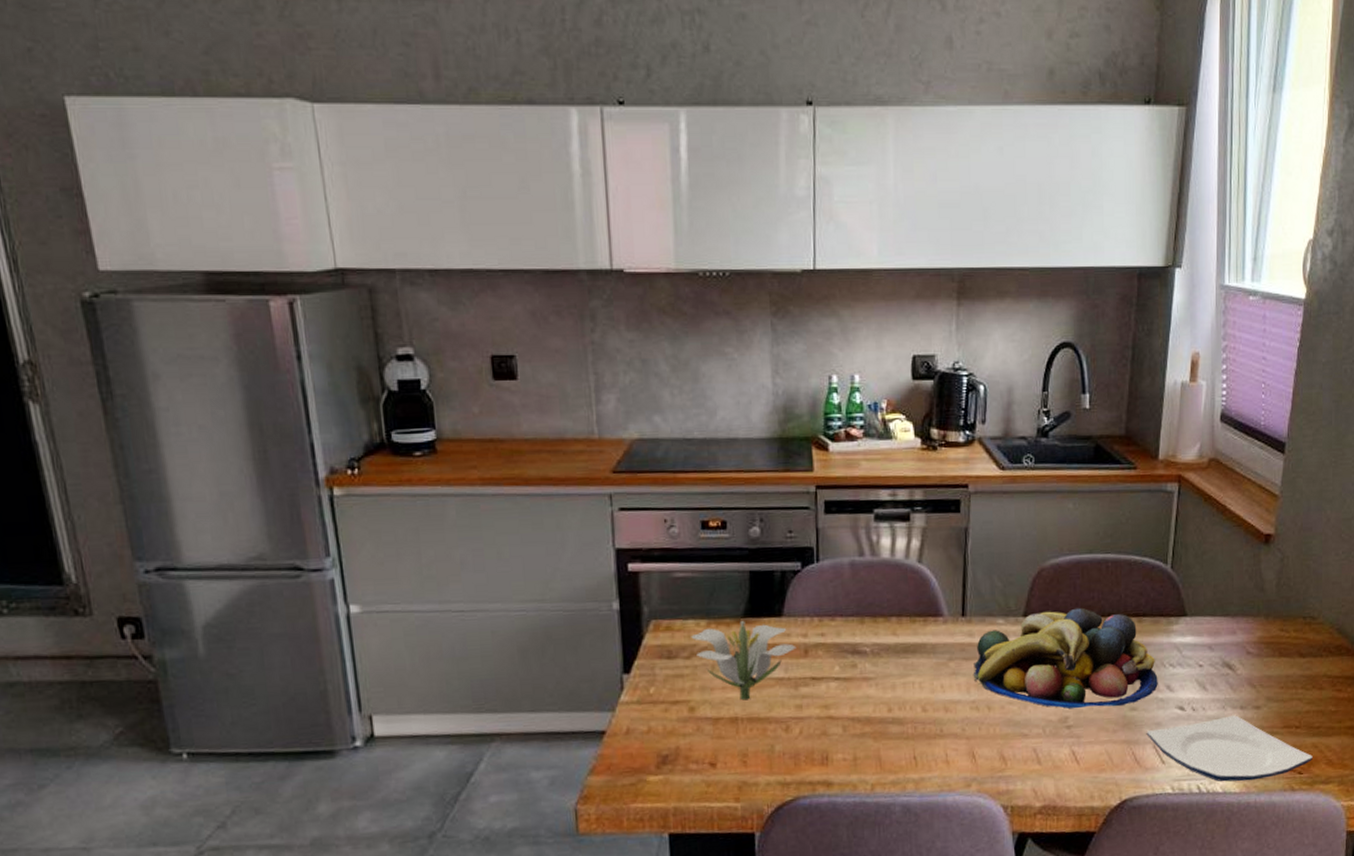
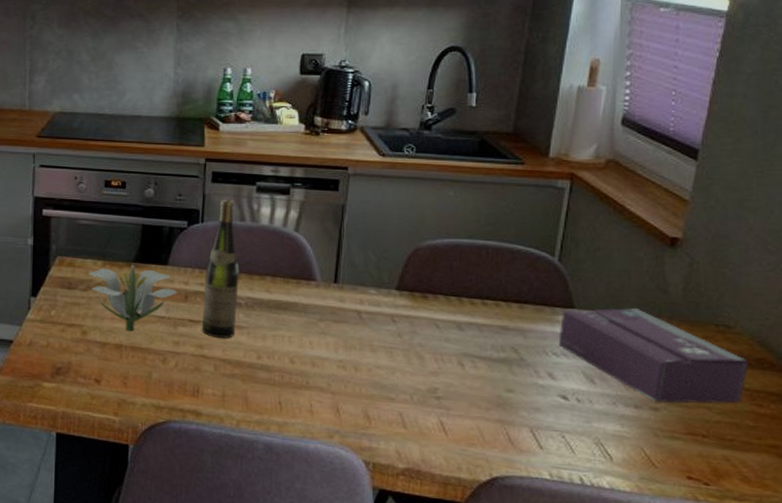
wine bottle: none [825,532,863,694] -> present [202,199,240,338]
fruit bowl: present [973,607,1158,709] -> none [342,287,539,386]
plate: present [1146,715,1313,782] -> none [523,412,723,483]
tissue box: none [1174,609,1329,700] -> present [558,308,748,403]

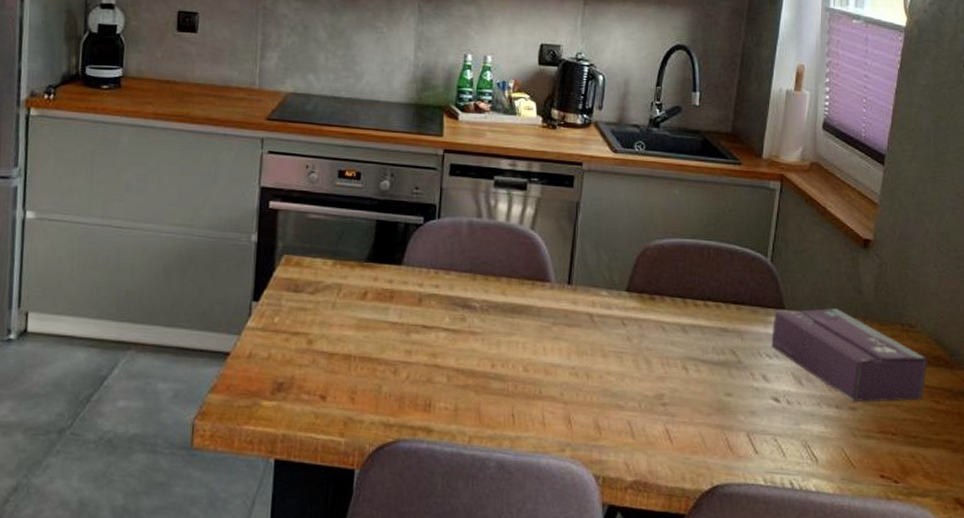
flower: present [89,265,178,332] -> none [317,265,412,340]
wine bottle: present [202,199,240,338] -> none [436,193,475,345]

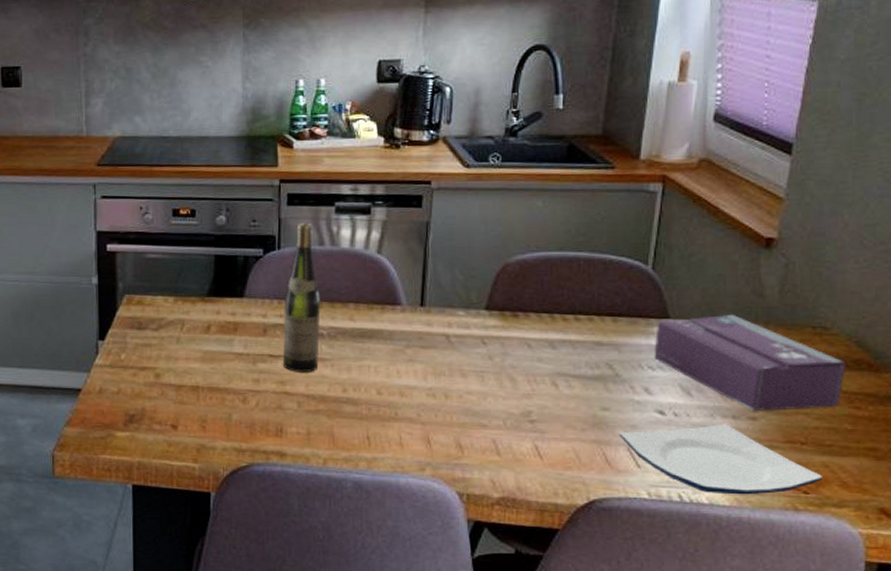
wine bottle: none [436,193,475,345] -> present [283,222,321,372]
plate: none [740,413,909,483] -> present [619,424,822,495]

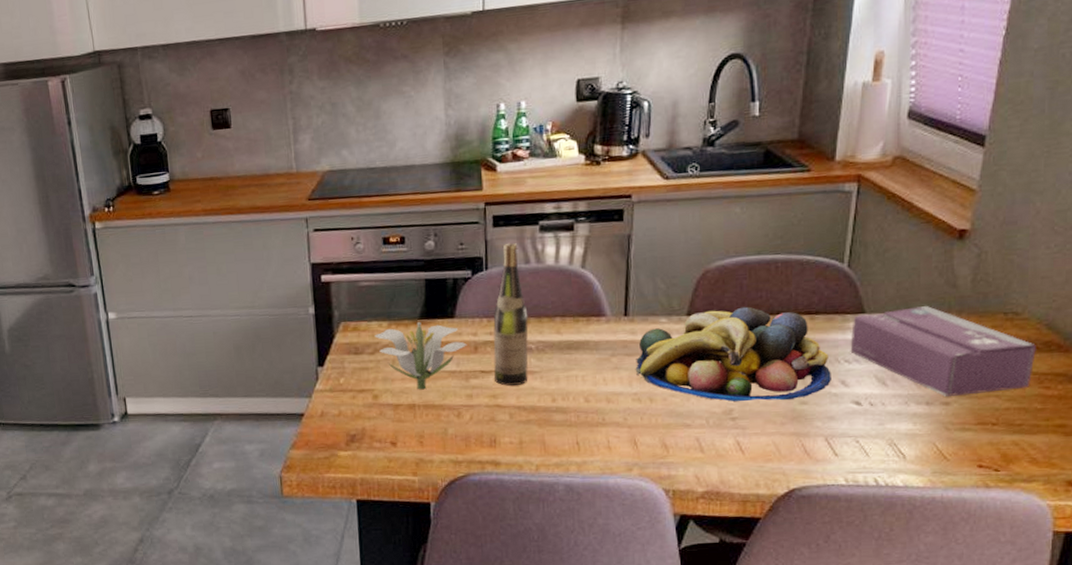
flower: none [159,300,256,371] -> present [374,322,467,390]
fruit bowl: none [430,304,634,405] -> present [635,306,831,402]
plate: present [619,424,822,495] -> none [817,411,1012,476]

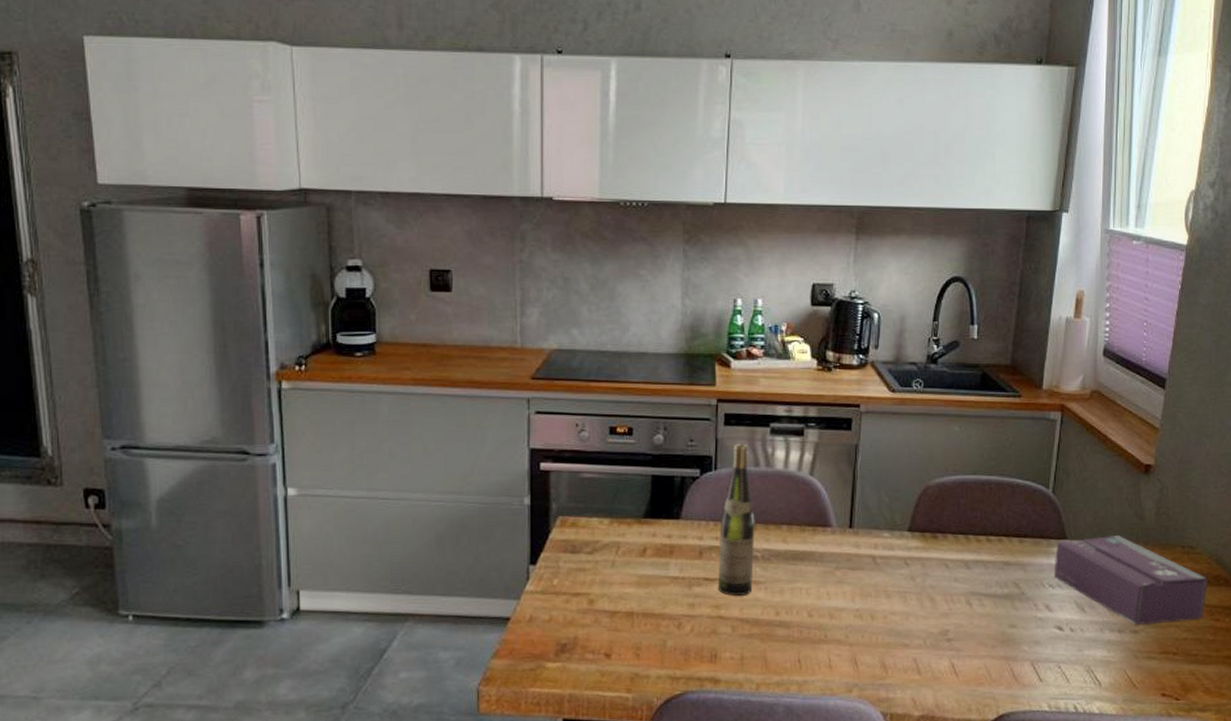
flower: present [374,322,467,390] -> none [594,521,692,596]
fruit bowl: present [635,306,831,402] -> none [858,525,1037,623]

